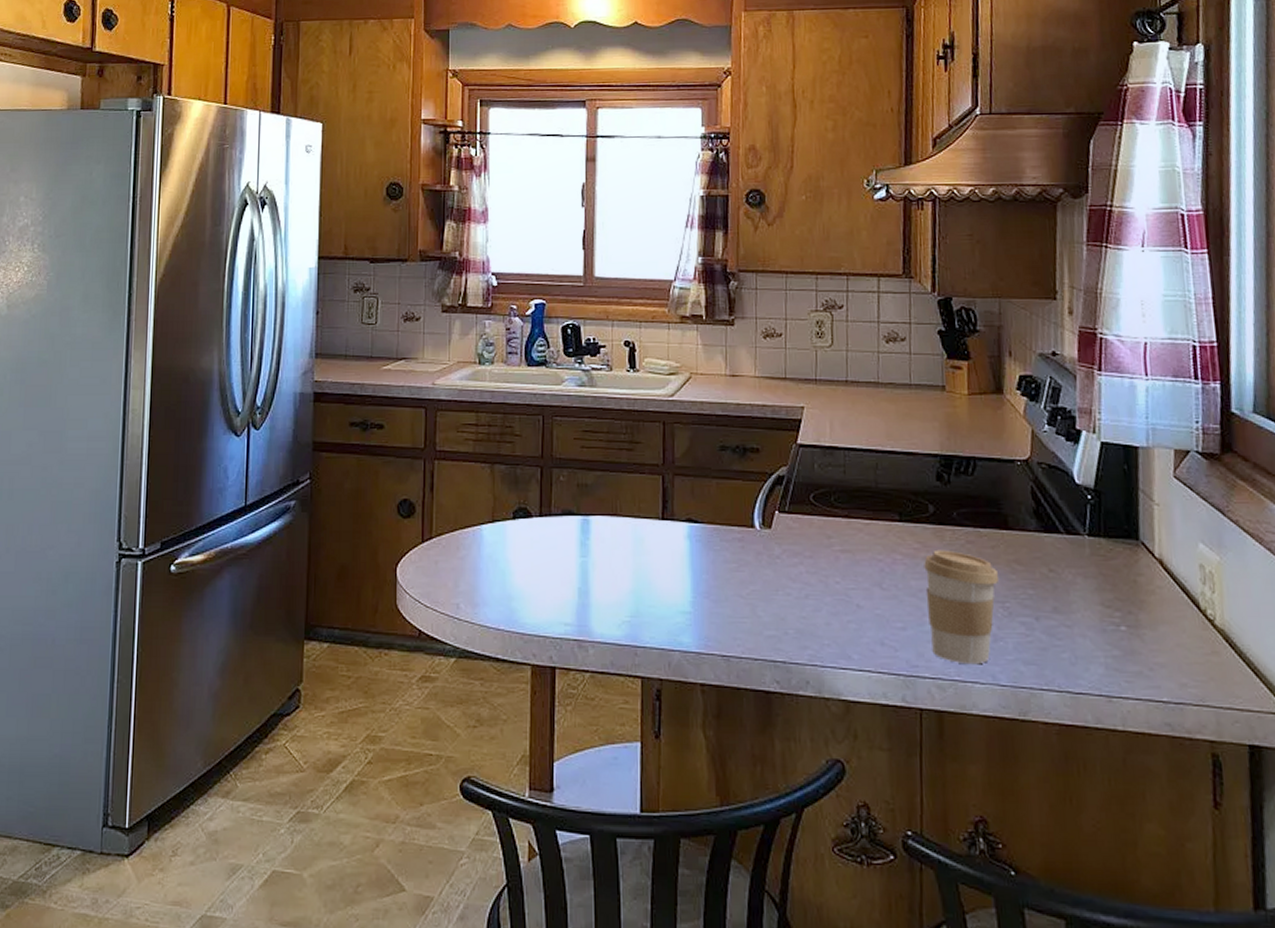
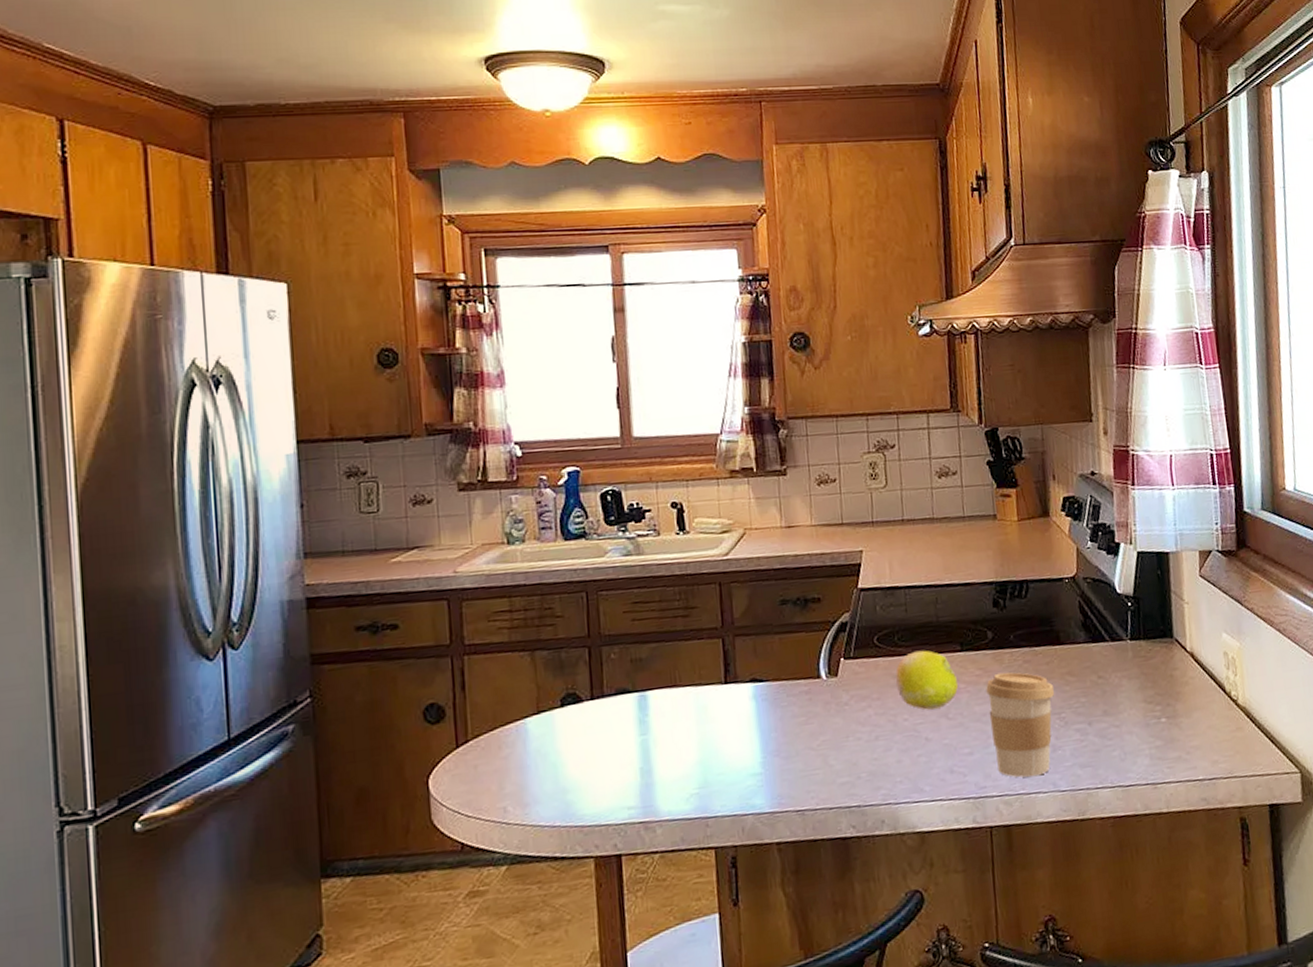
fruit: none [829,514,895,576] -> present [895,650,959,710]

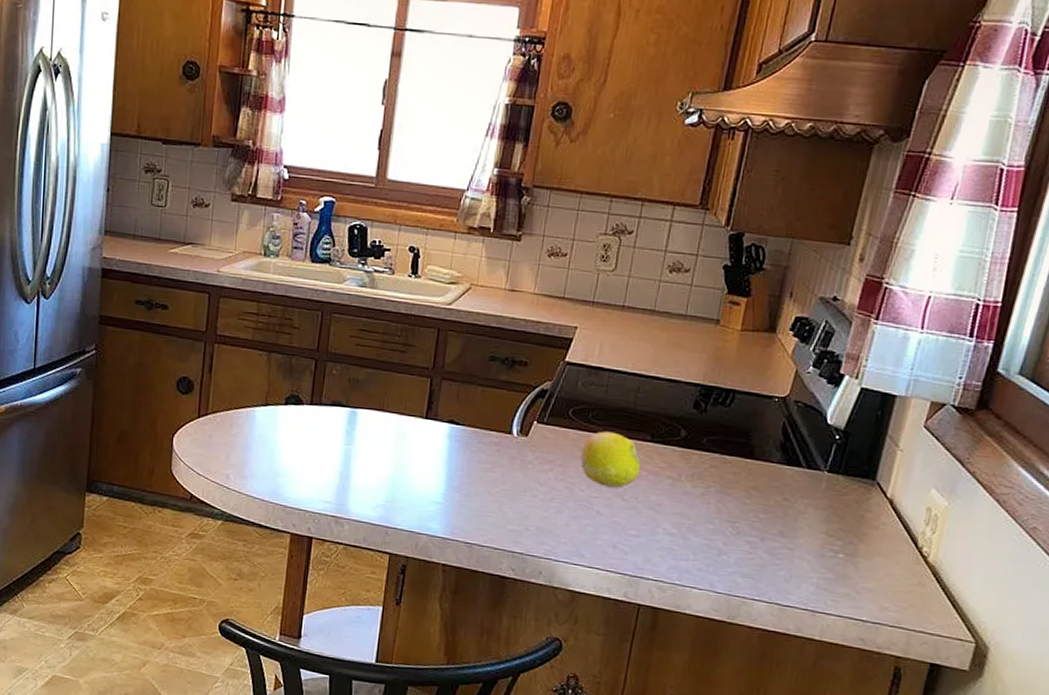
coffee cup: present [986,672,1055,778] -> none [659,470,736,573]

